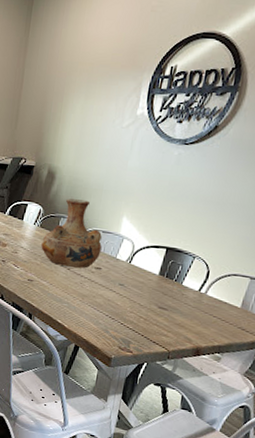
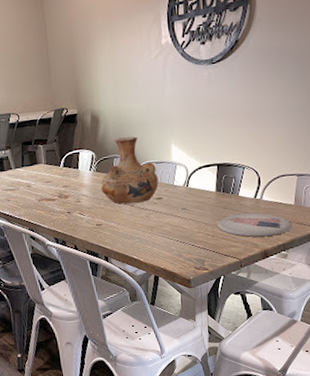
plate: none [152,302,233,336] -> present [217,212,292,238]

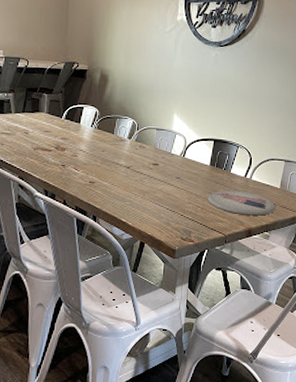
vase: present [101,136,158,204] -> none [100,99,157,166]

